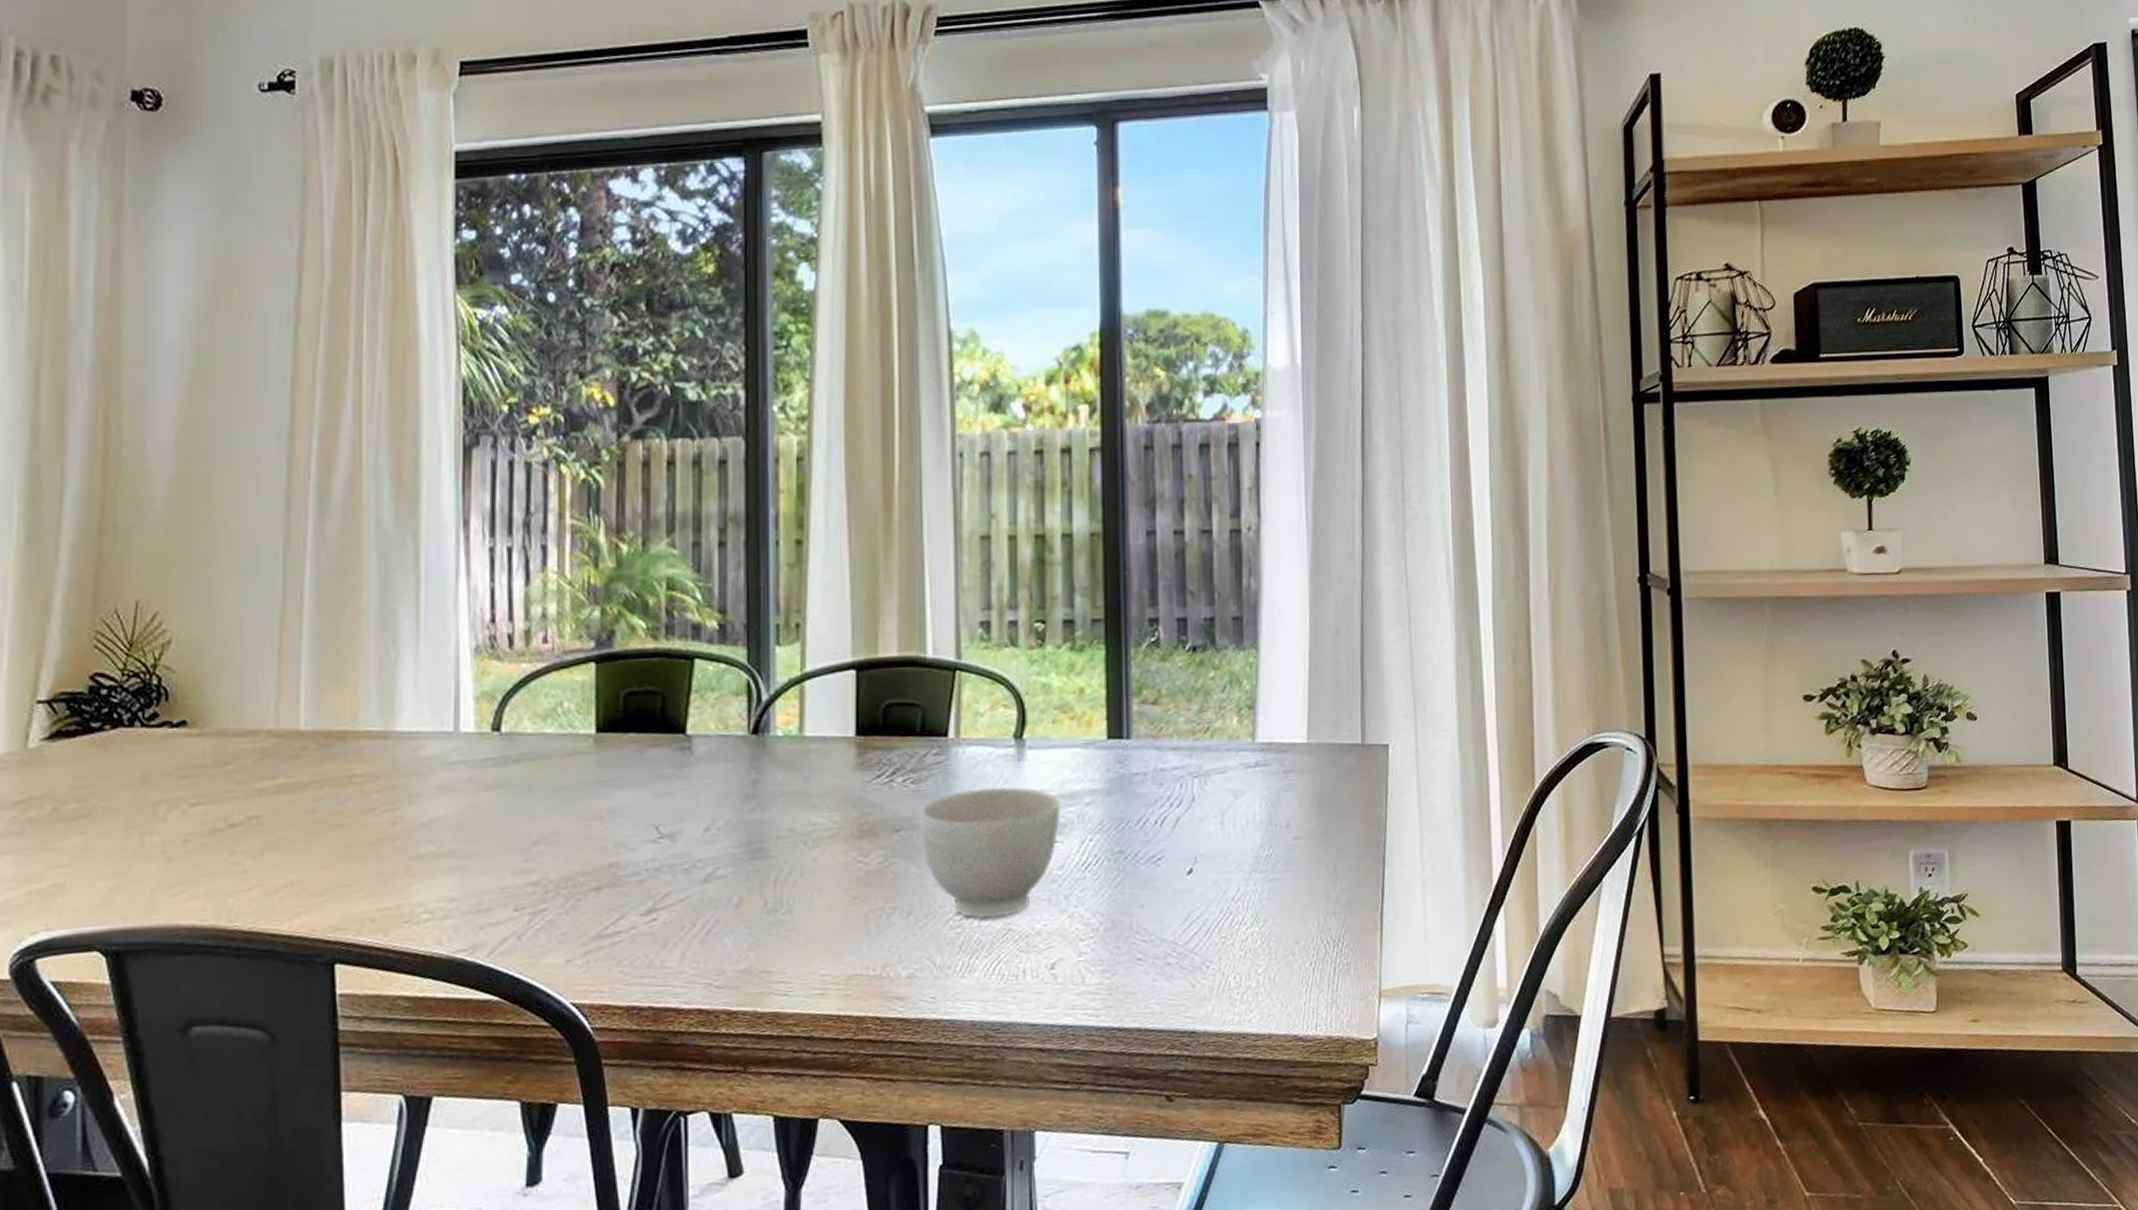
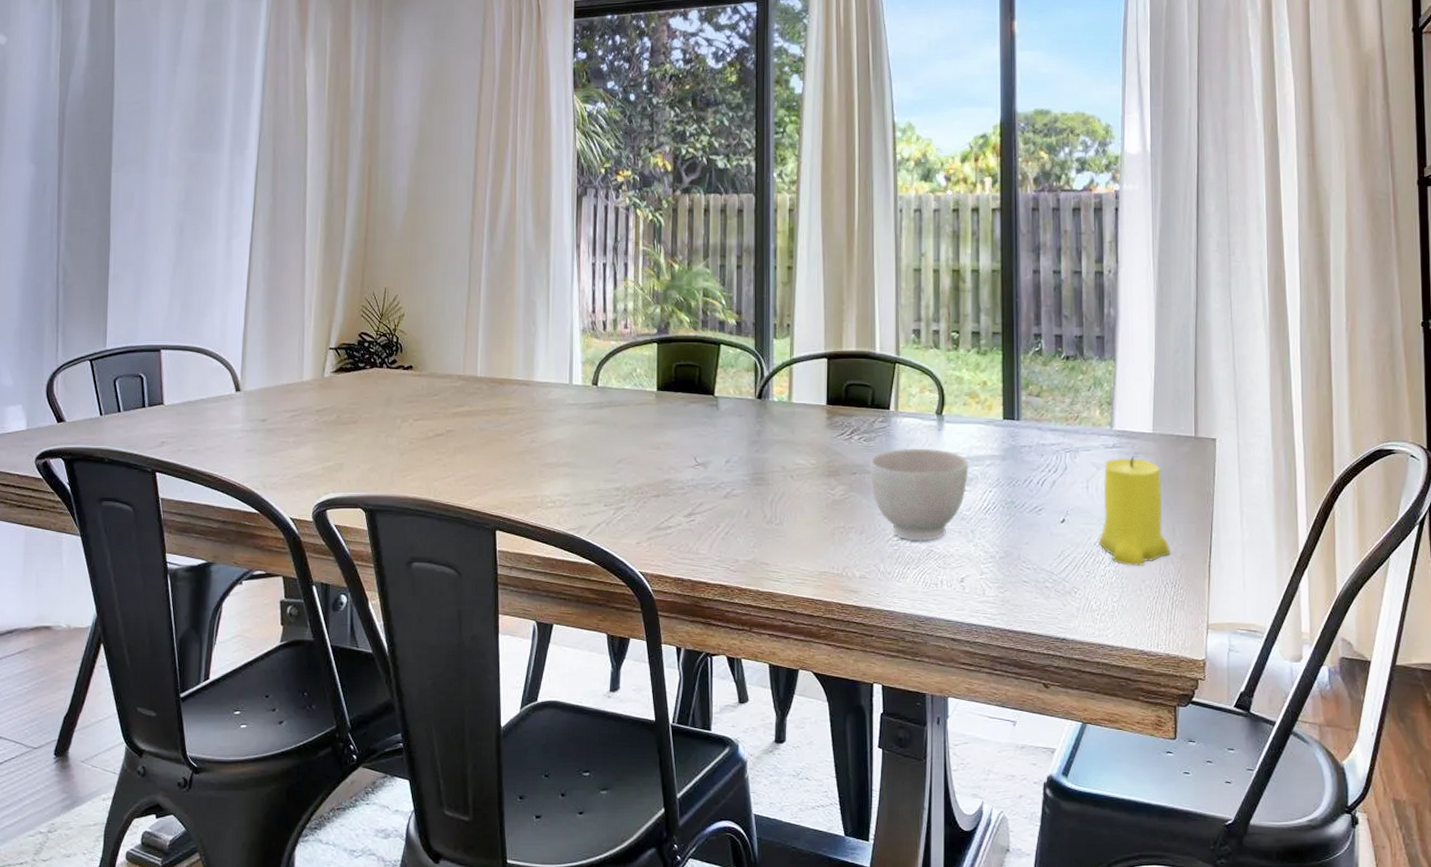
candle: none [1238,776,1331,924] -> present [1098,456,1170,566]

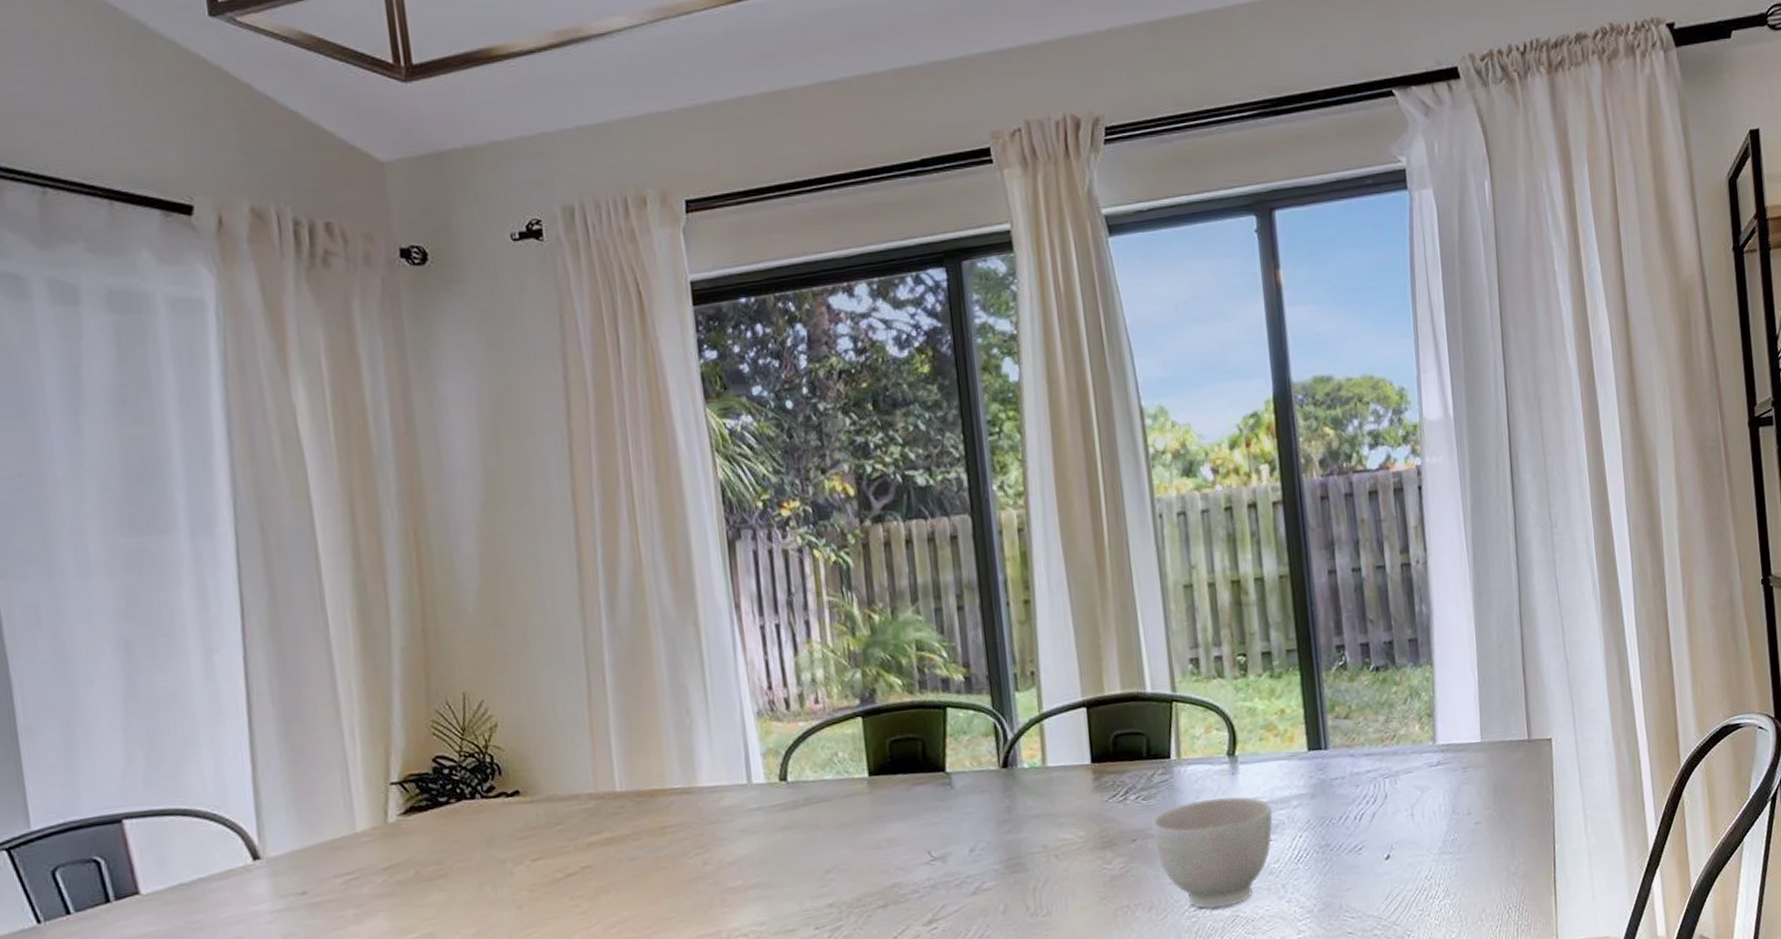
candle: present [1098,456,1170,566] -> none [1429,771,1511,896]

